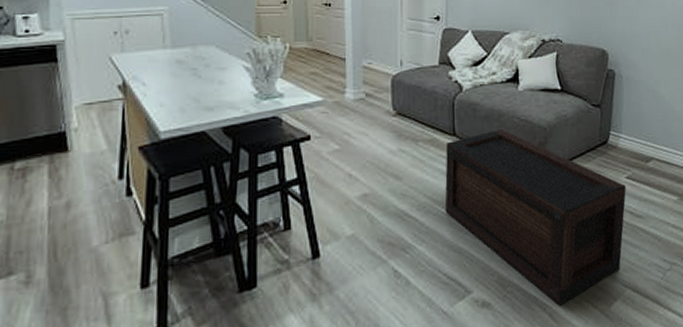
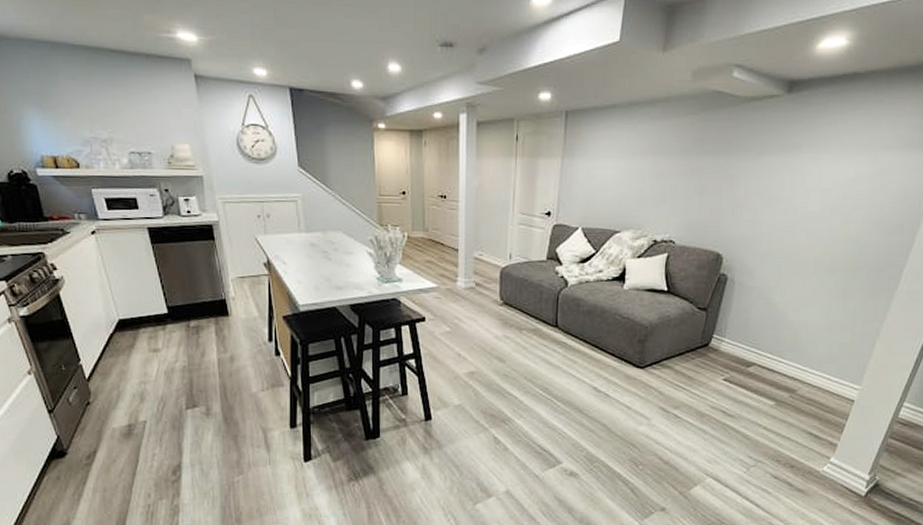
coffee table: present [444,129,626,306] -> none [542,325,722,483]

